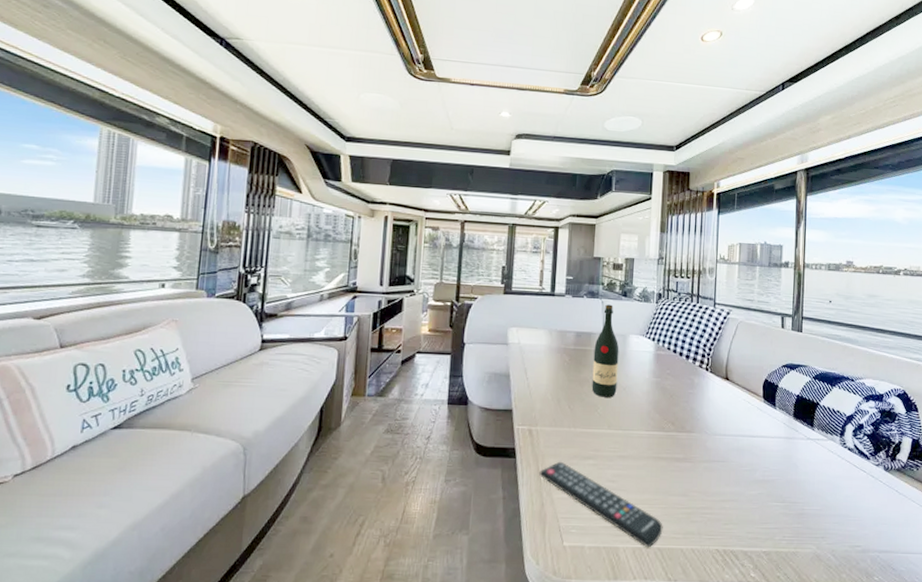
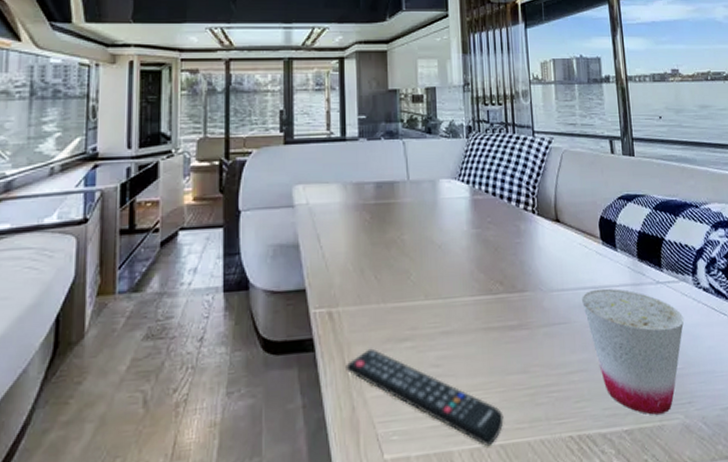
wine bottle: present [591,304,619,398] -> none [399,145,431,260]
cup: none [740,438,828,543] -> present [582,288,685,415]

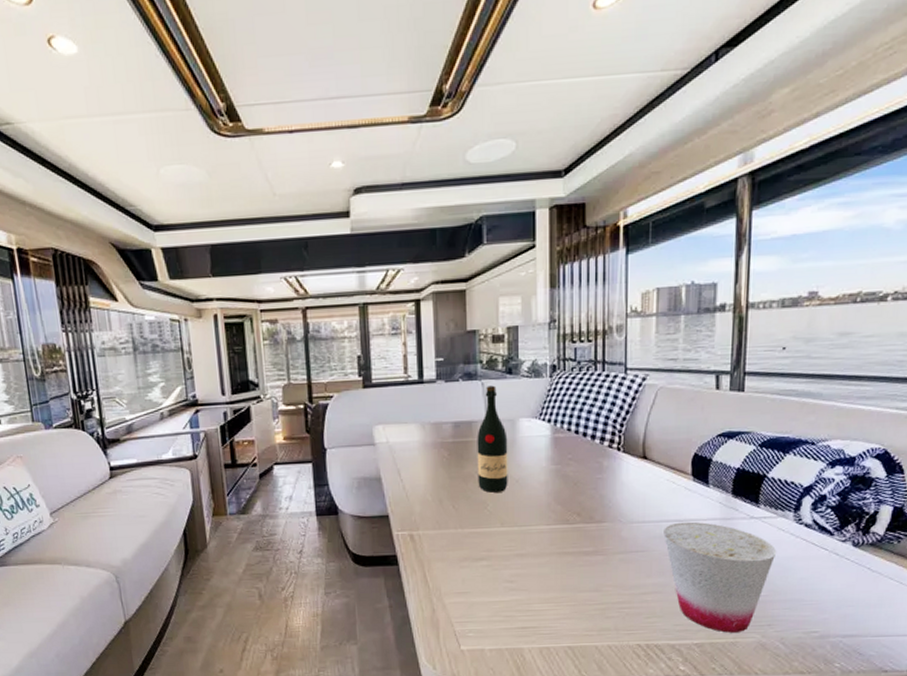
remote control: present [346,348,504,447] -> none [426,565,573,647]
wine bottle: none [399,145,431,260] -> present [477,385,508,493]

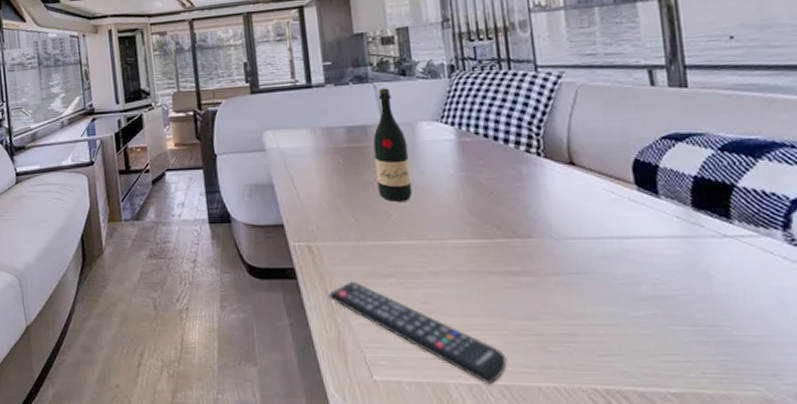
remote control: none [426,565,573,647] -> present [328,281,508,385]
cup: present [664,521,777,633] -> none [608,239,768,382]

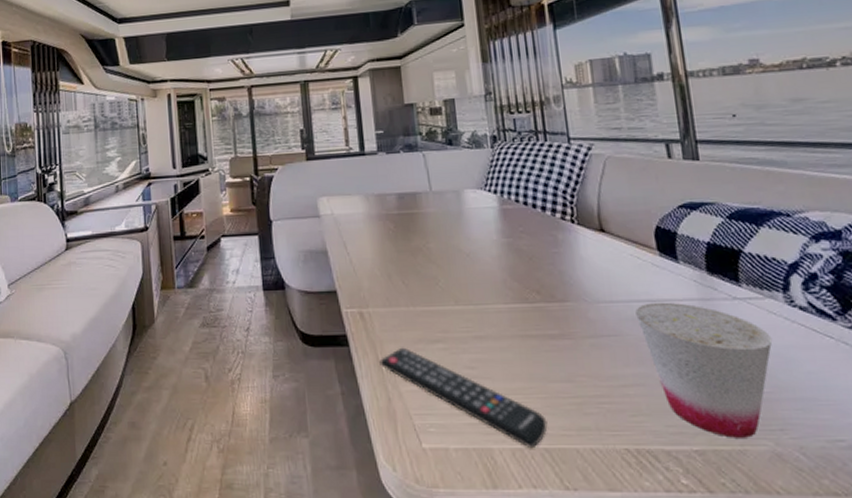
wine bottle: present [373,88,413,202] -> none [422,156,459,267]
cup: none [608,239,768,382] -> present [635,302,773,438]

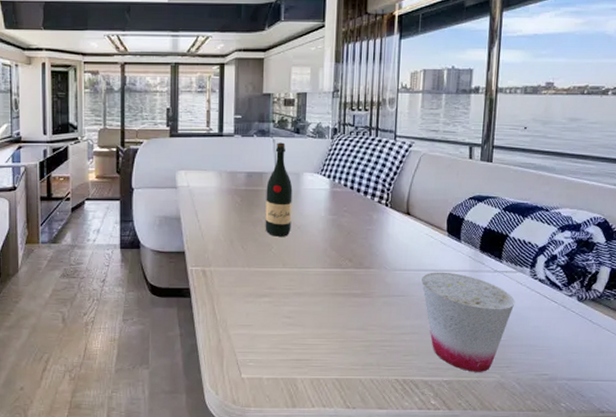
remote control: present [379,347,548,449] -> none [215,299,341,379]
wine bottle: none [422,156,459,267] -> present [265,142,293,237]

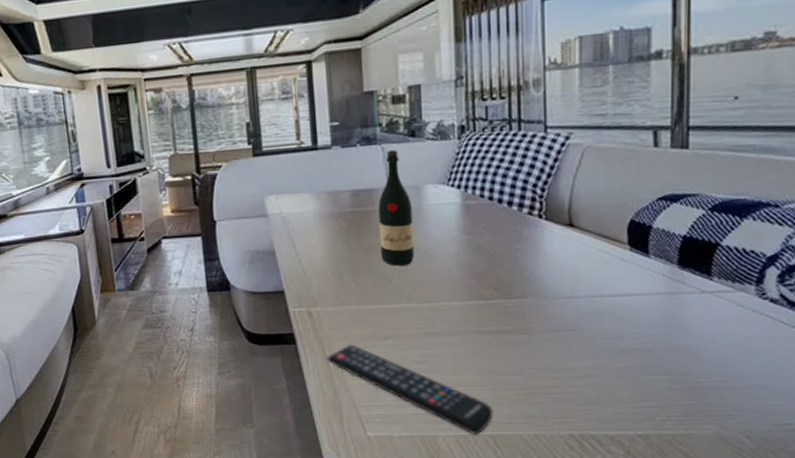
remote control: none [215,299,341,379] -> present [327,344,494,435]
cup: present [421,272,516,372] -> none [597,296,736,423]

